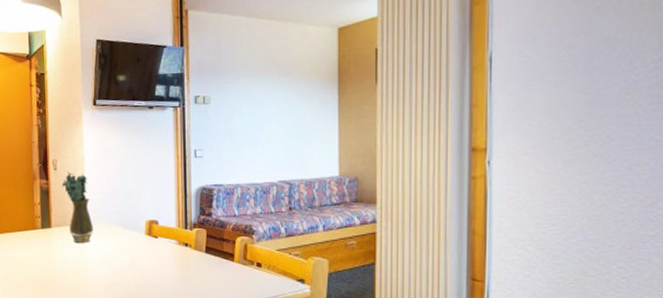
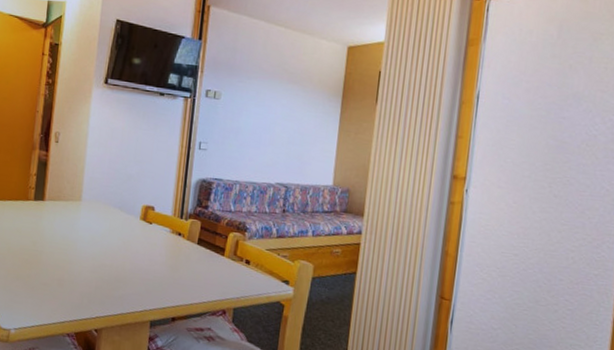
vase: present [62,171,93,243] -> none [61,145,89,221]

